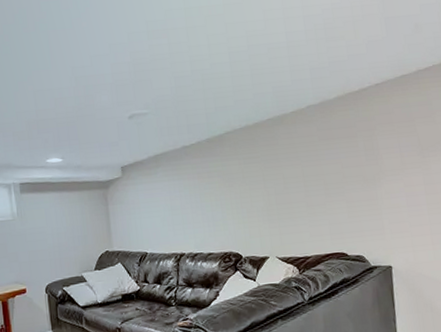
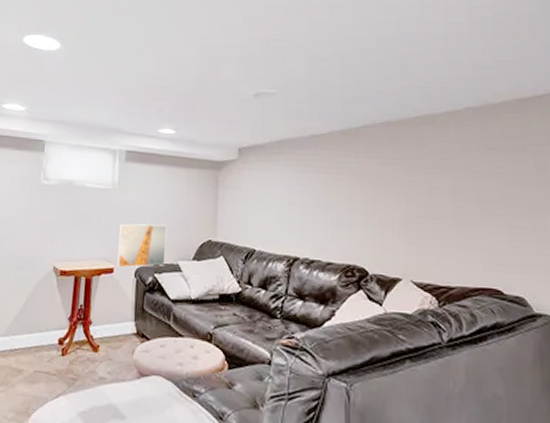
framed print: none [25,243,71,288] -> present [117,223,167,268]

